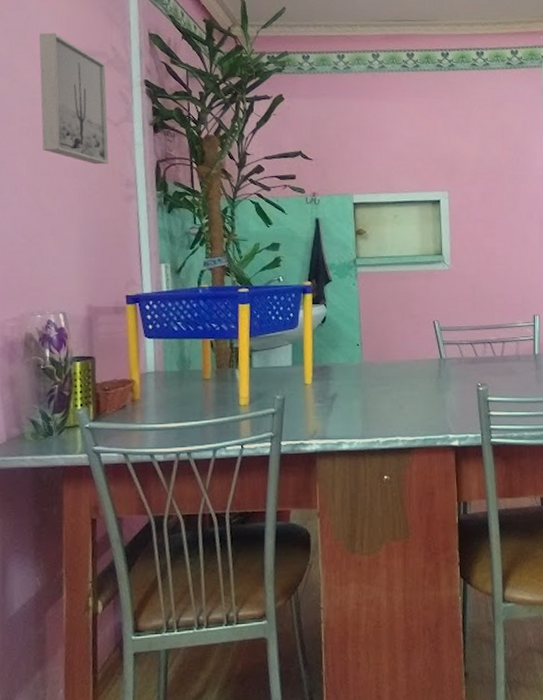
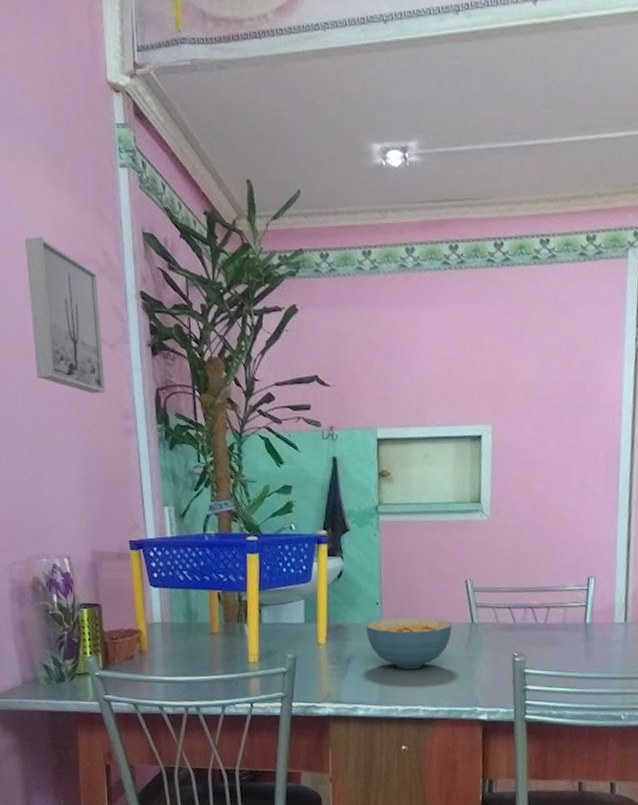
cereal bowl: none [348,356,424,403] -> present [366,617,452,670]

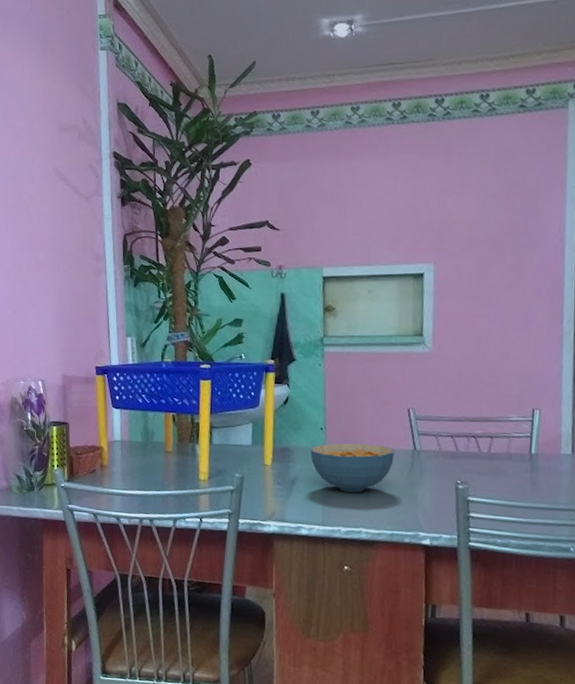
wall art: present [26,237,105,394] -> none [19,110,81,239]

